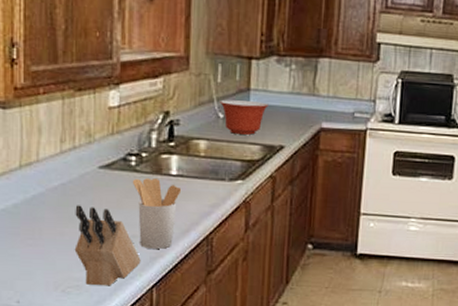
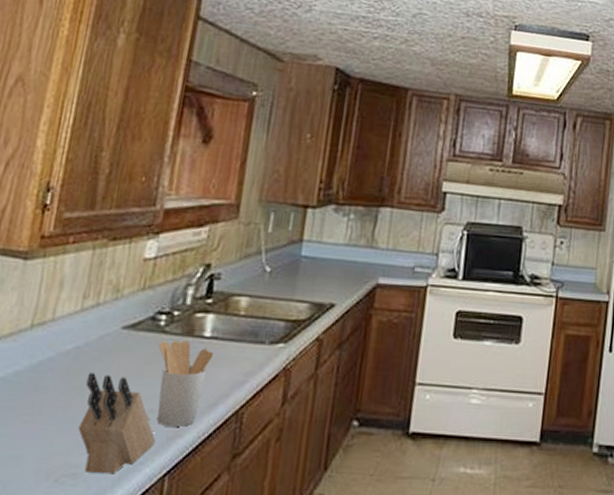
mixing bowl: present [220,99,269,135] -> none [268,251,322,291]

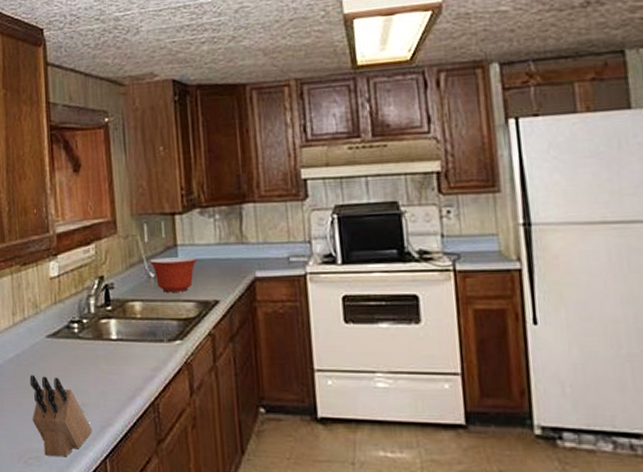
utensil holder: present [157,341,214,427] -> none [76,344,123,417]
mixing bowl: none [268,251,322,291] -> present [149,257,197,292]

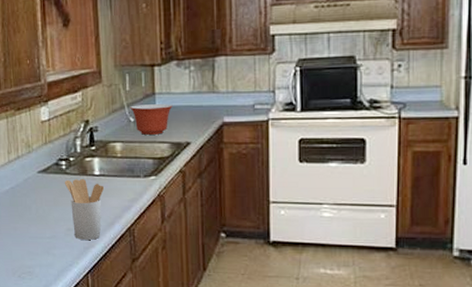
knife block: present [29,375,92,457] -> none [23,204,77,273]
utensil holder: none [76,344,123,417] -> present [64,179,105,240]

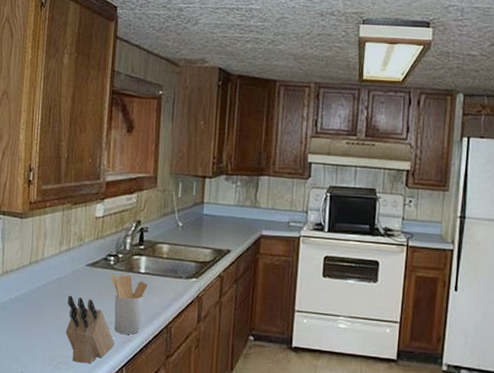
knife block: none [23,204,77,273] -> present [65,295,115,364]
mixing bowl: present [130,104,173,135] -> none [180,211,218,240]

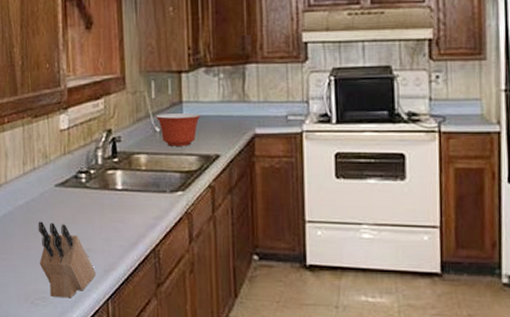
utensil holder: present [110,275,148,335] -> none [83,194,128,262]
mixing bowl: none [180,211,218,240] -> present [155,113,201,146]

